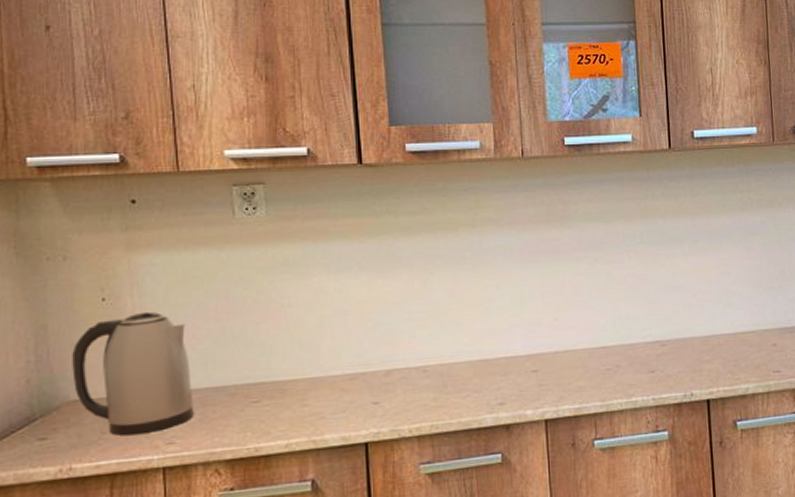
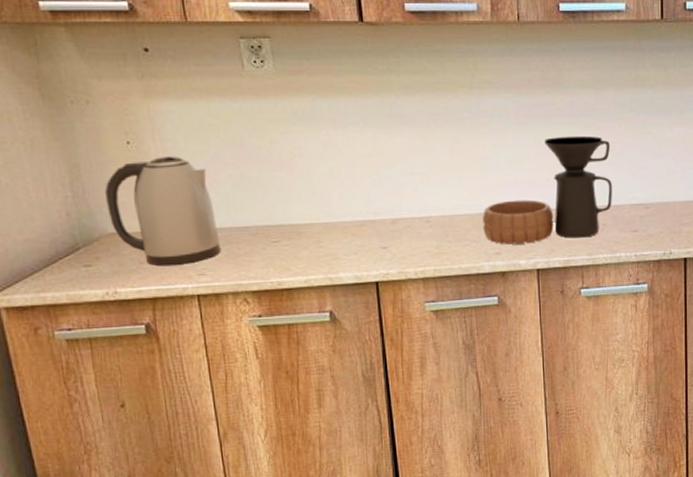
bowl: none [484,342,563,394] -> present [482,199,554,245]
coffee maker: none [551,270,626,383] -> present [544,135,612,238]

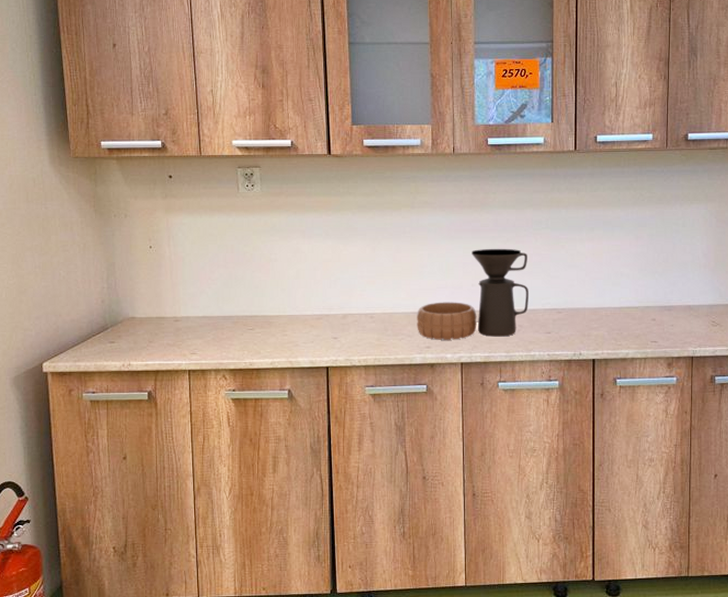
kettle: present [105,155,221,266] -> none [130,258,209,344]

